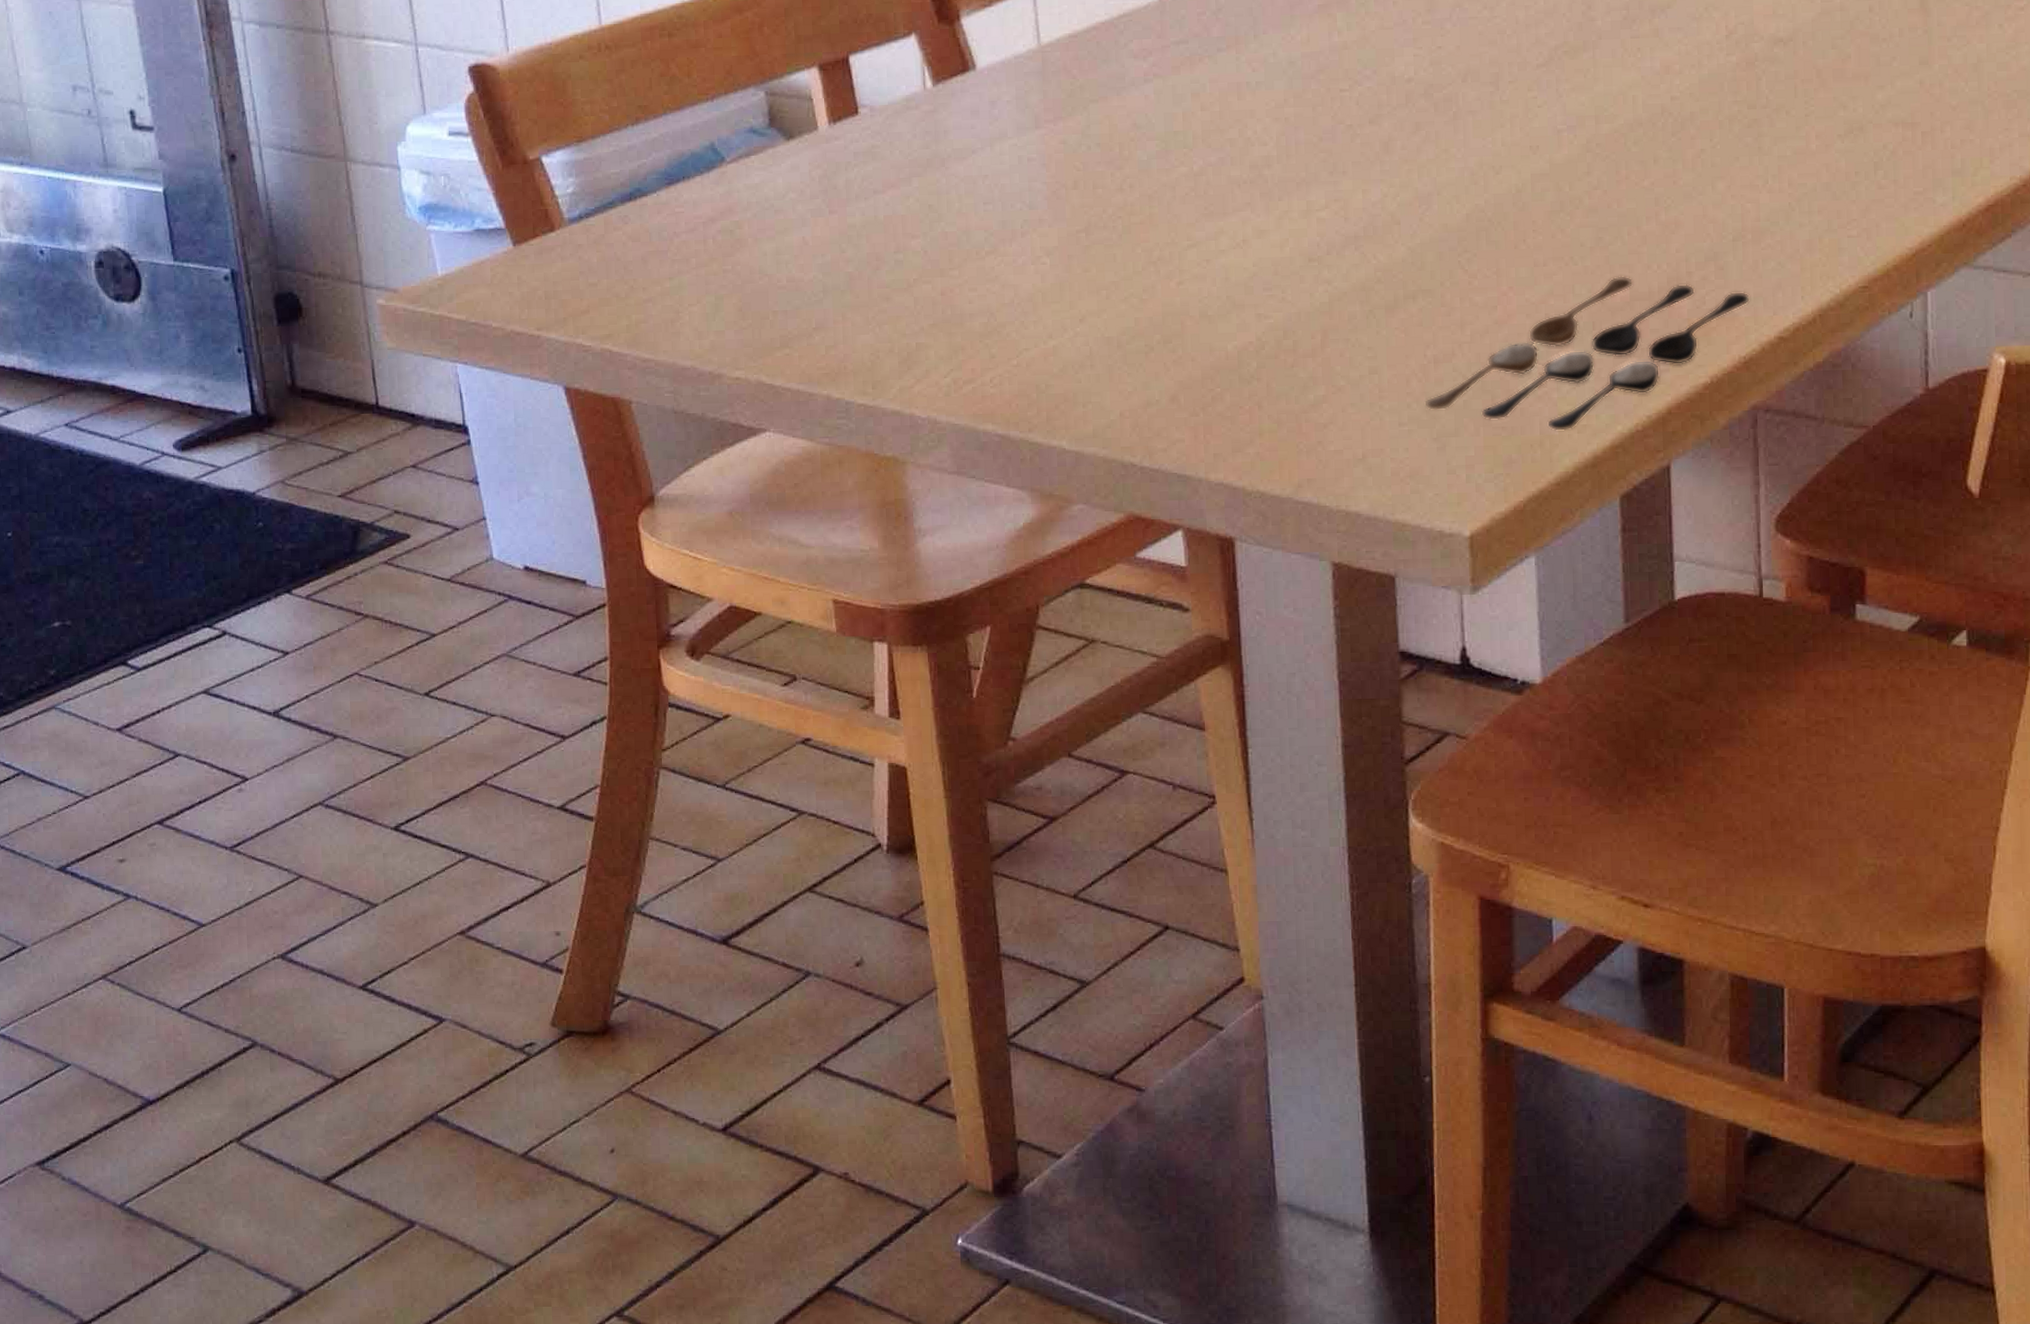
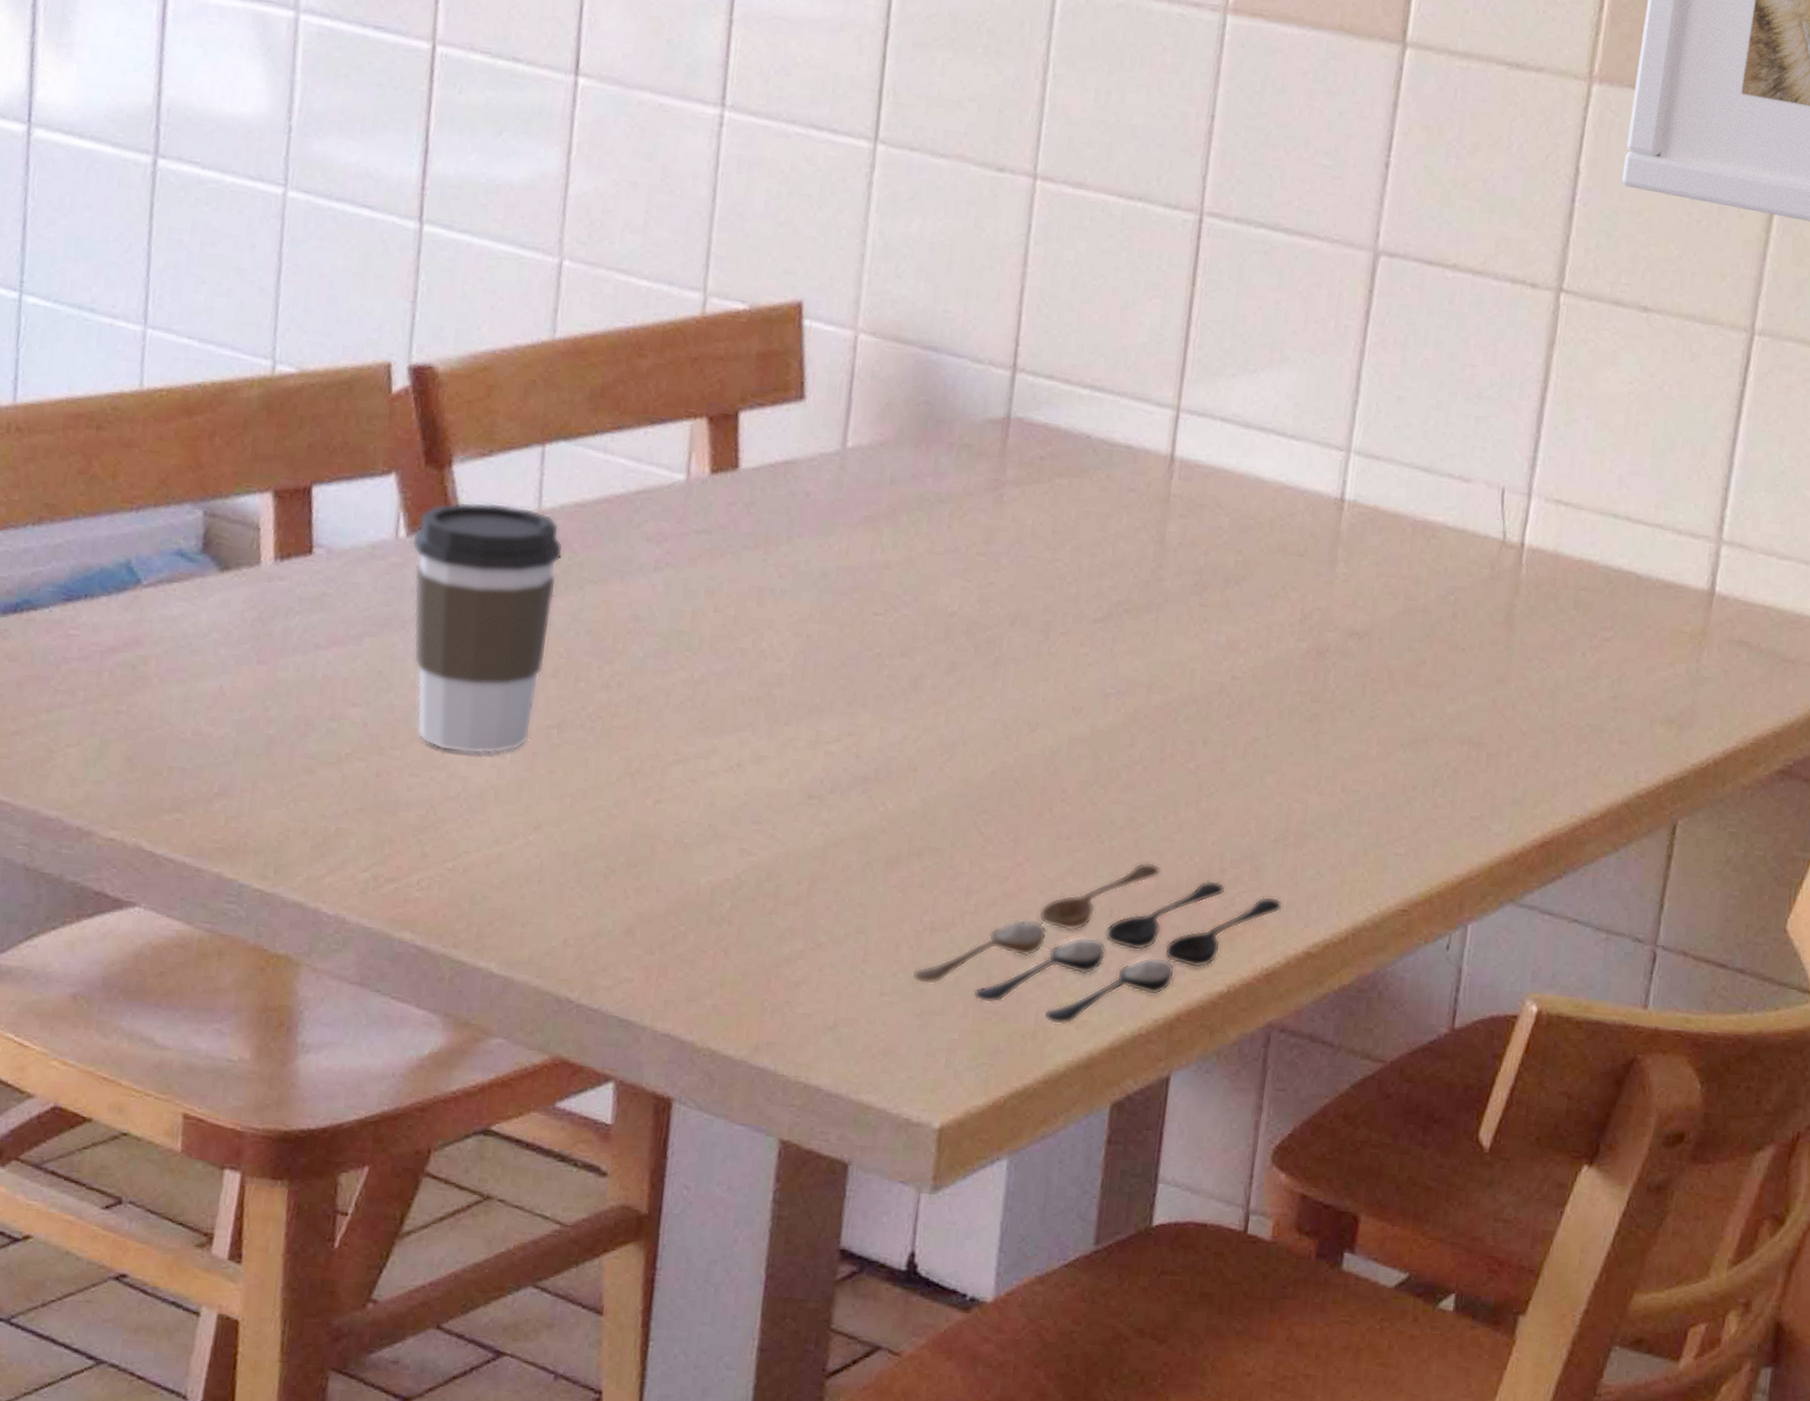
coffee cup: none [937,45,1066,265] -> present [411,501,564,755]

